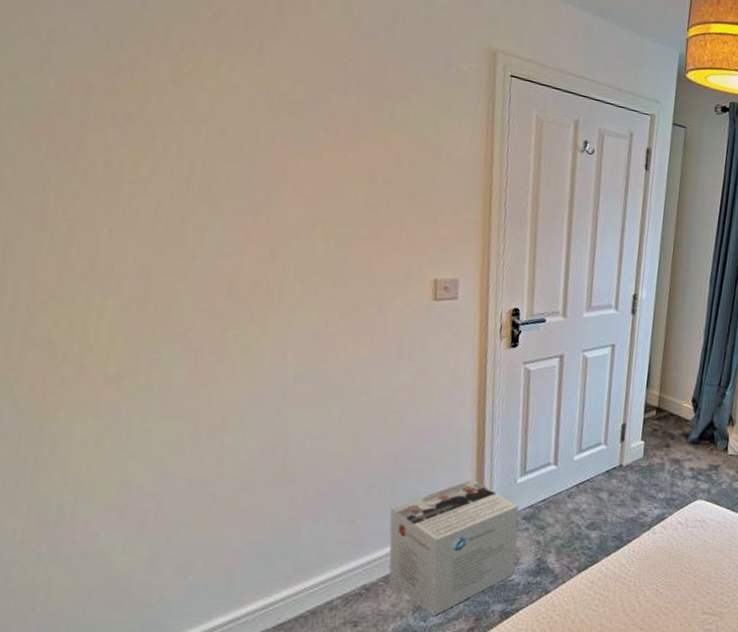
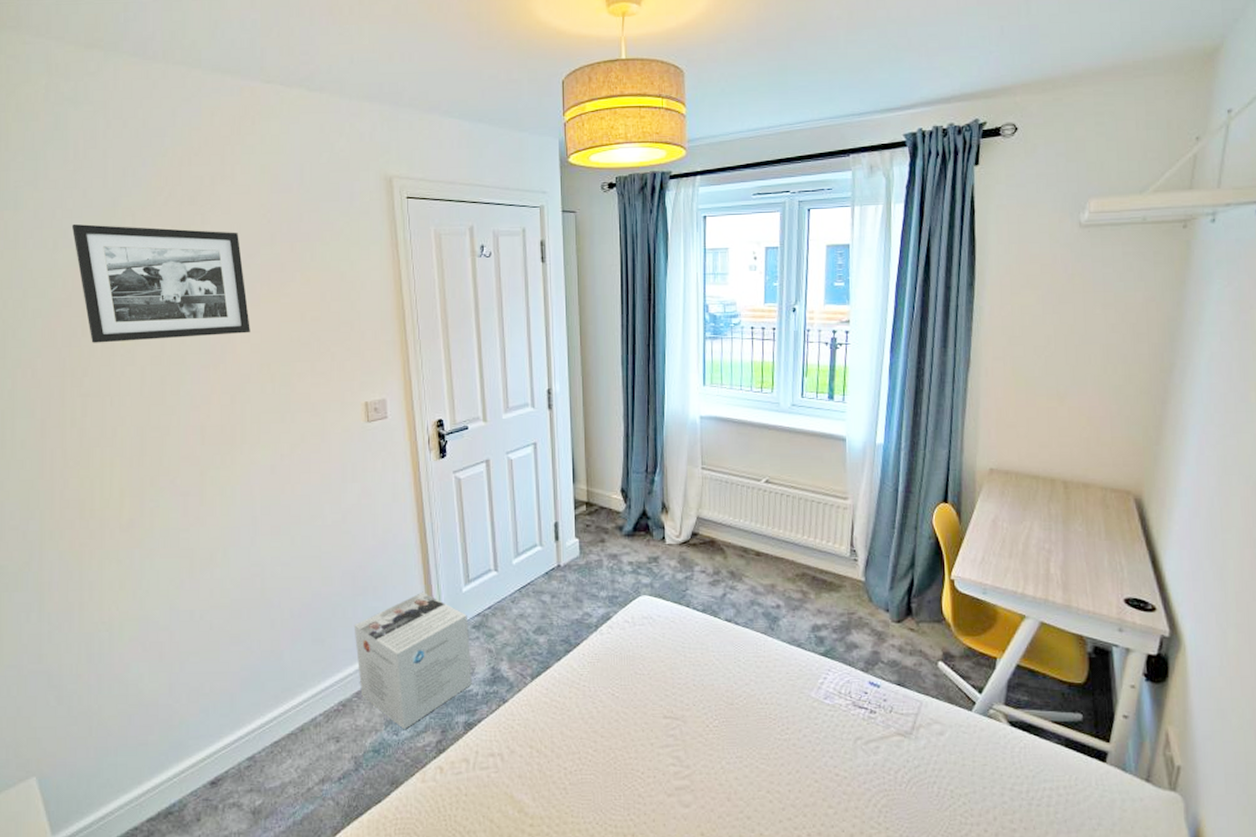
picture frame: none [77,16,307,185] -> present [71,223,250,343]

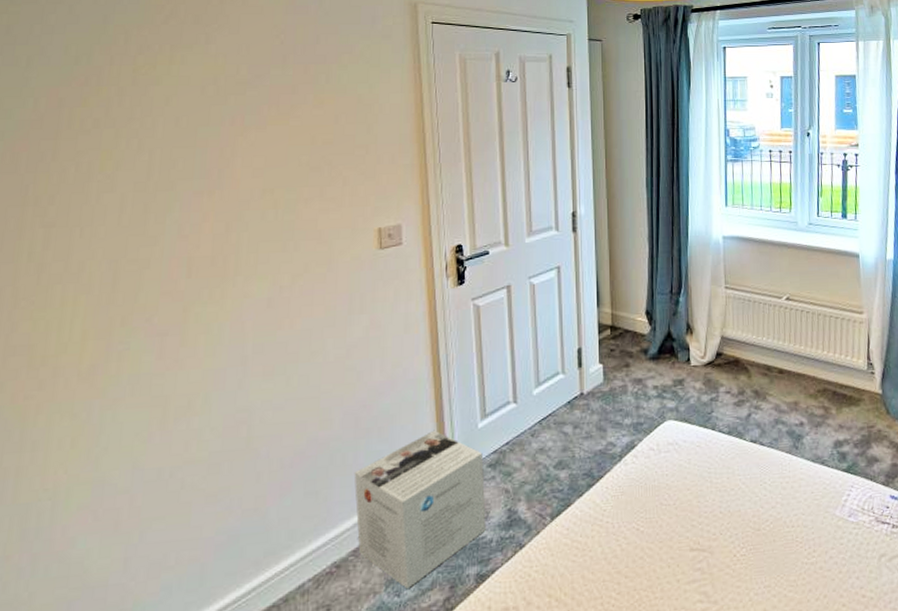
picture frame: present [71,223,250,343] -> none [51,40,254,168]

